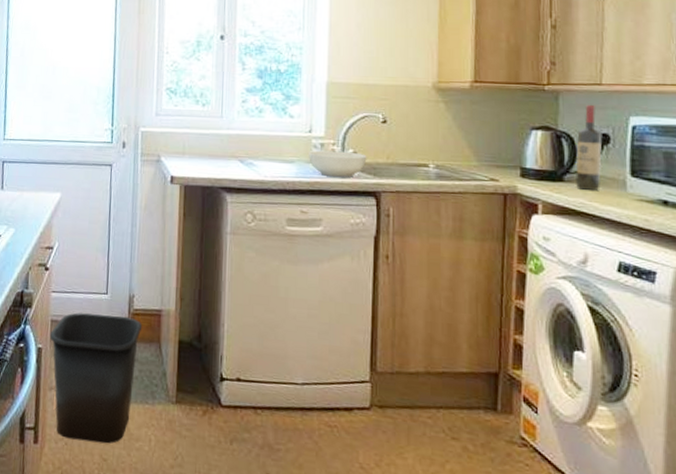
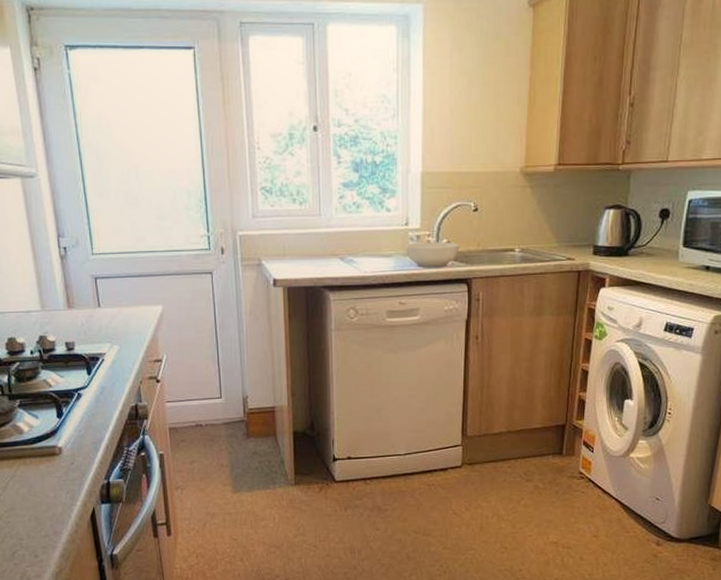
waste bin: present [49,312,143,444] -> none [169,416,258,528]
wine bottle: present [575,105,603,190] -> none [638,182,664,262]

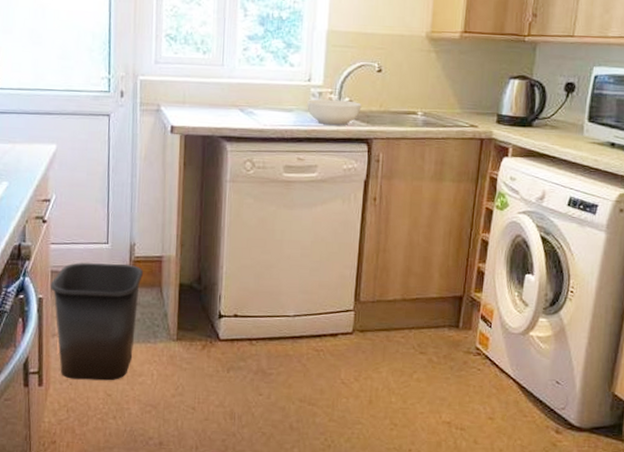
waste bin: none [169,416,258,528] -> present [50,262,144,381]

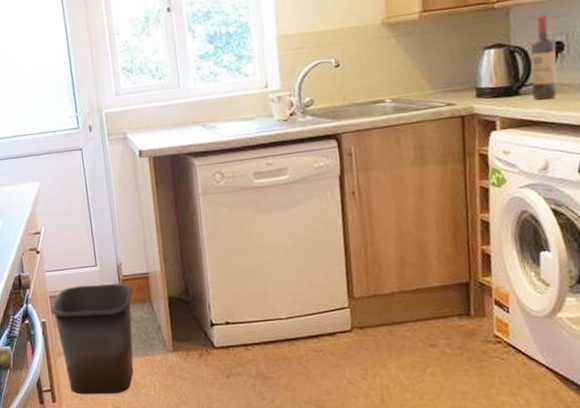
bowl: present [307,99,362,125] -> none [267,100,324,127]
wine bottle: none [542,56,569,135] -> present [530,15,557,100]

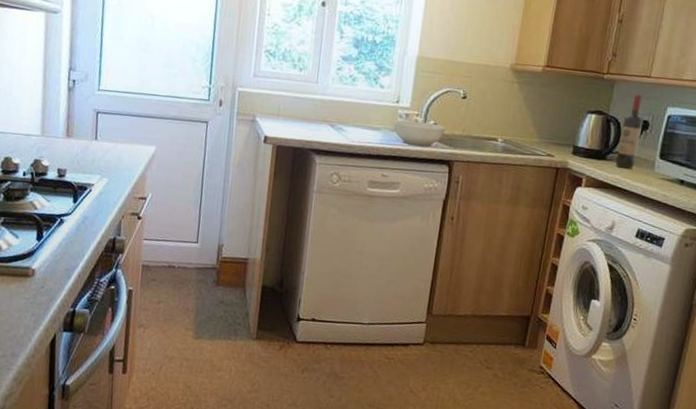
waste bin: present [50,283,134,395] -> none [140,259,230,373]
bowl: none [267,100,324,127] -> present [394,120,446,147]

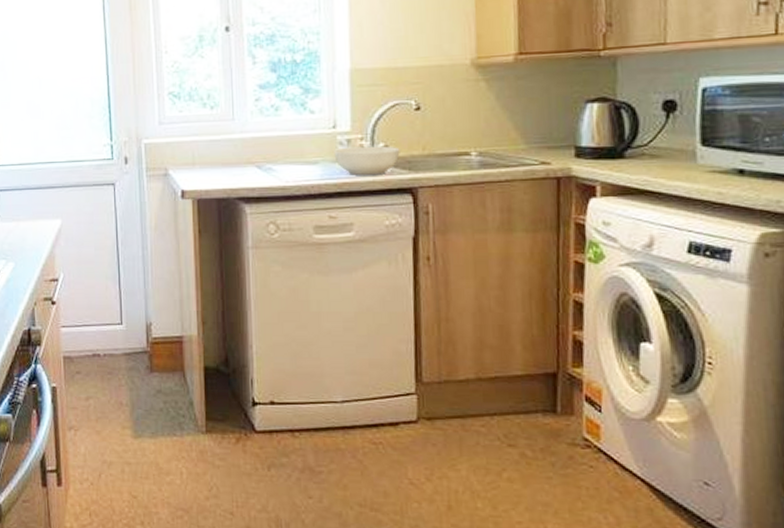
wine bottle: present [615,95,644,169] -> none [638,69,668,165]

